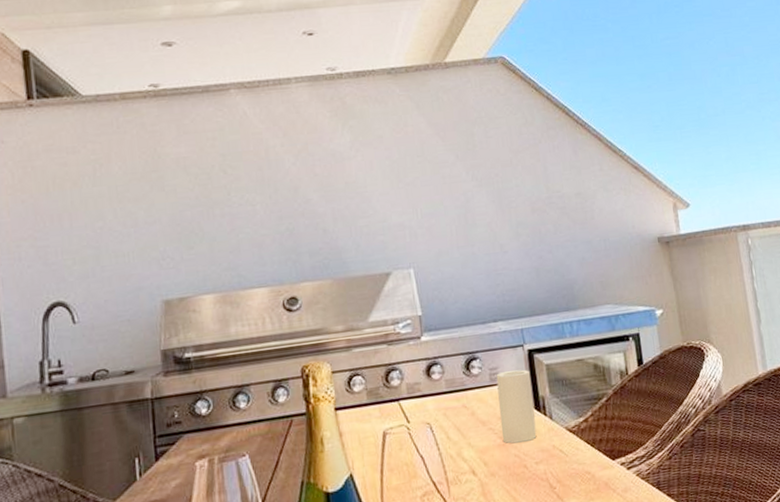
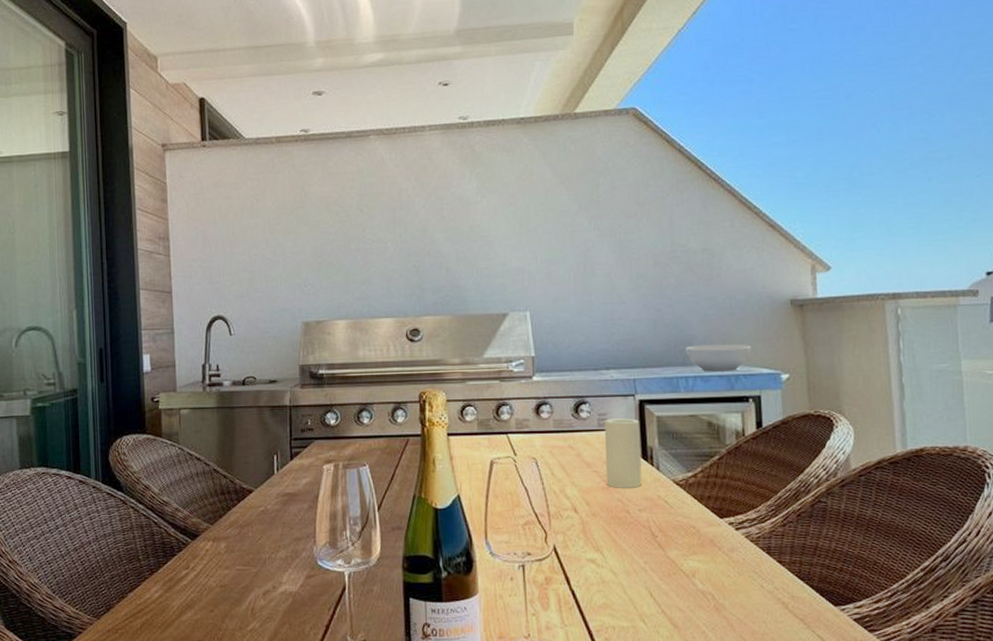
bowl: none [568,284,628,314] -> present [686,344,752,372]

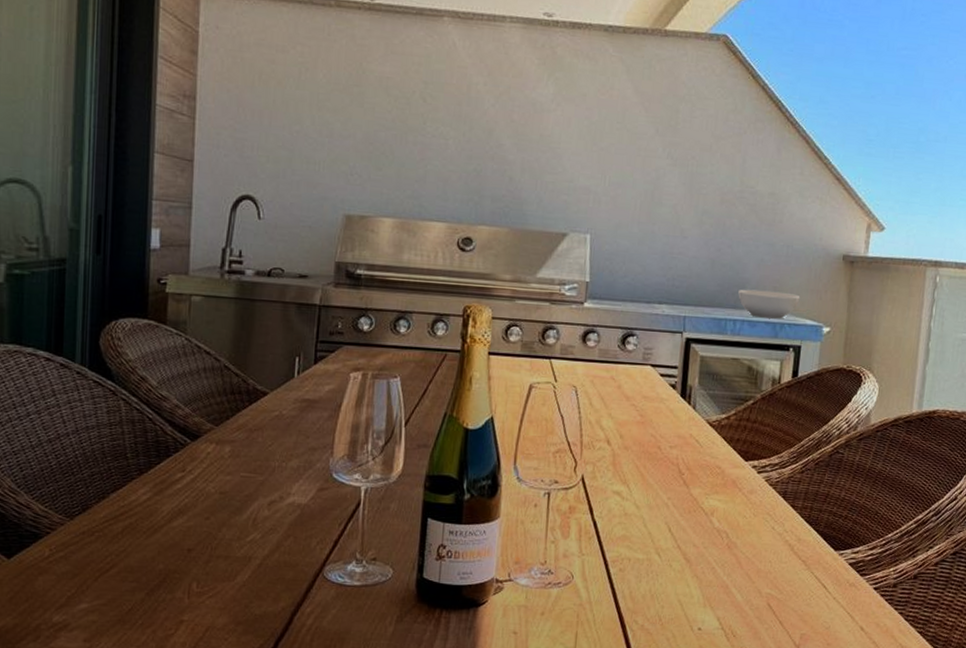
candle: present [604,418,642,488] -> none [642,354,683,425]

